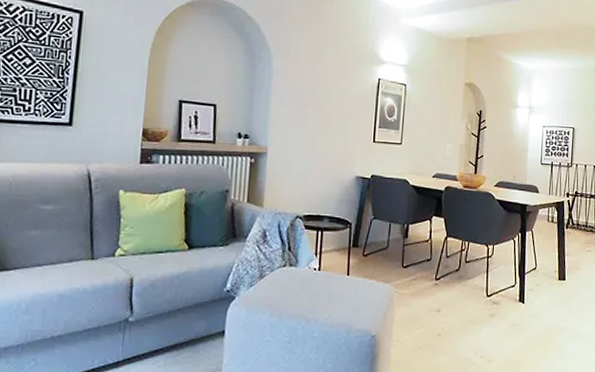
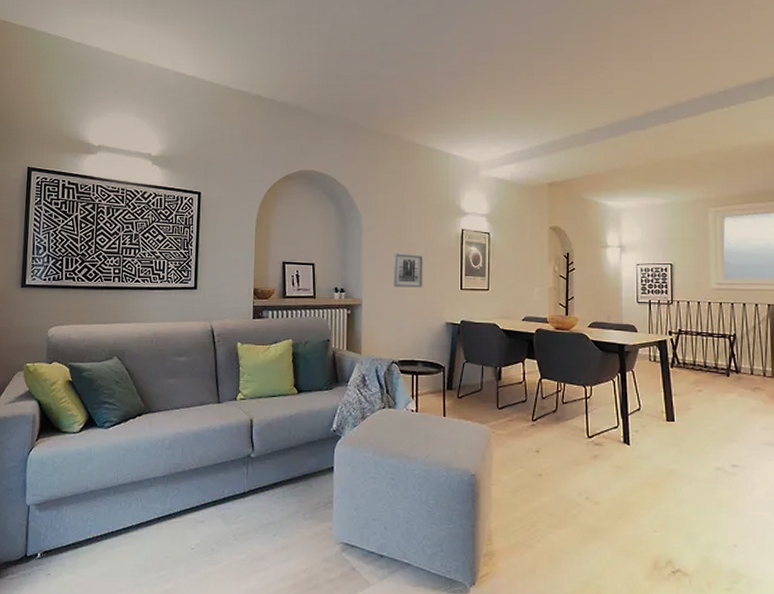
wall art: none [303,99,337,138] -> present [393,253,423,288]

